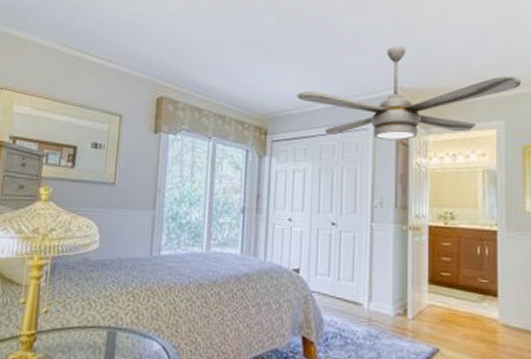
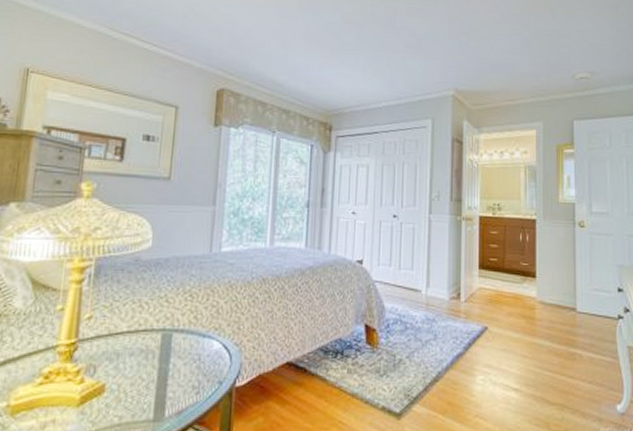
ceiling fan: present [297,45,522,141] -> none [361,50,557,139]

